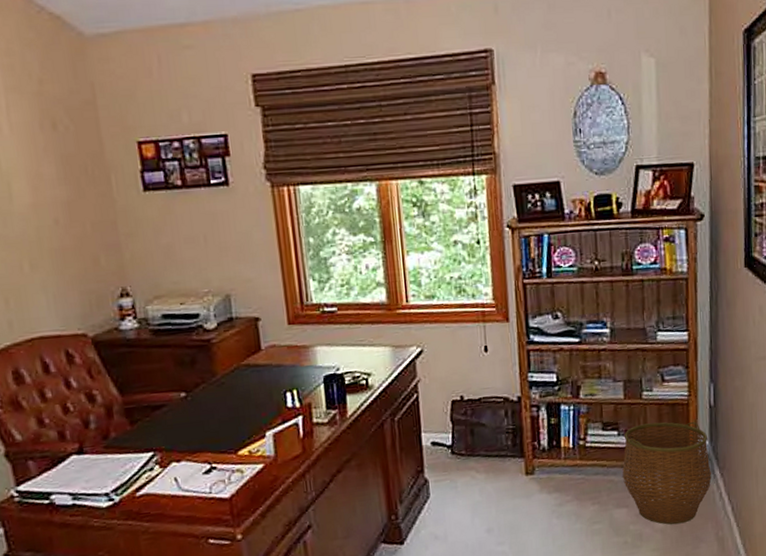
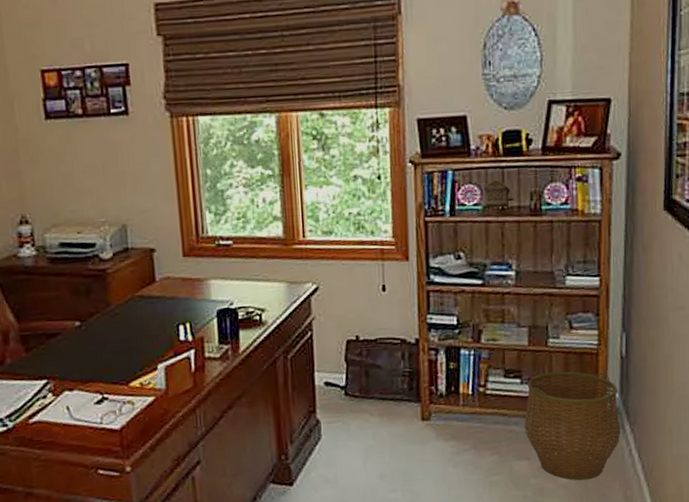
decorative box: none [577,241,604,269] -> present [483,179,511,209]

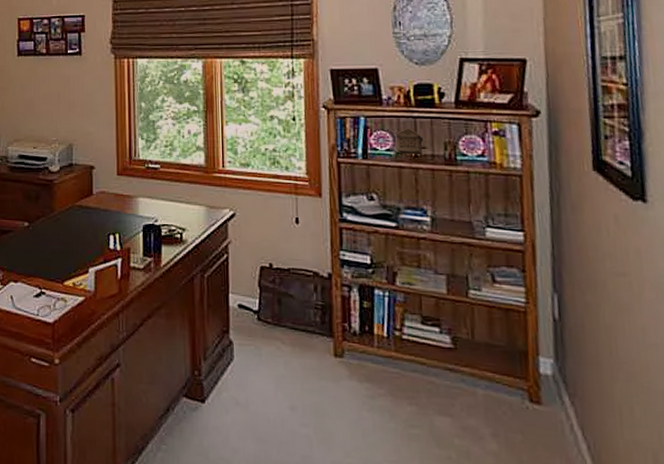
basket: present [523,371,622,481] -> none [444,325,560,452]

